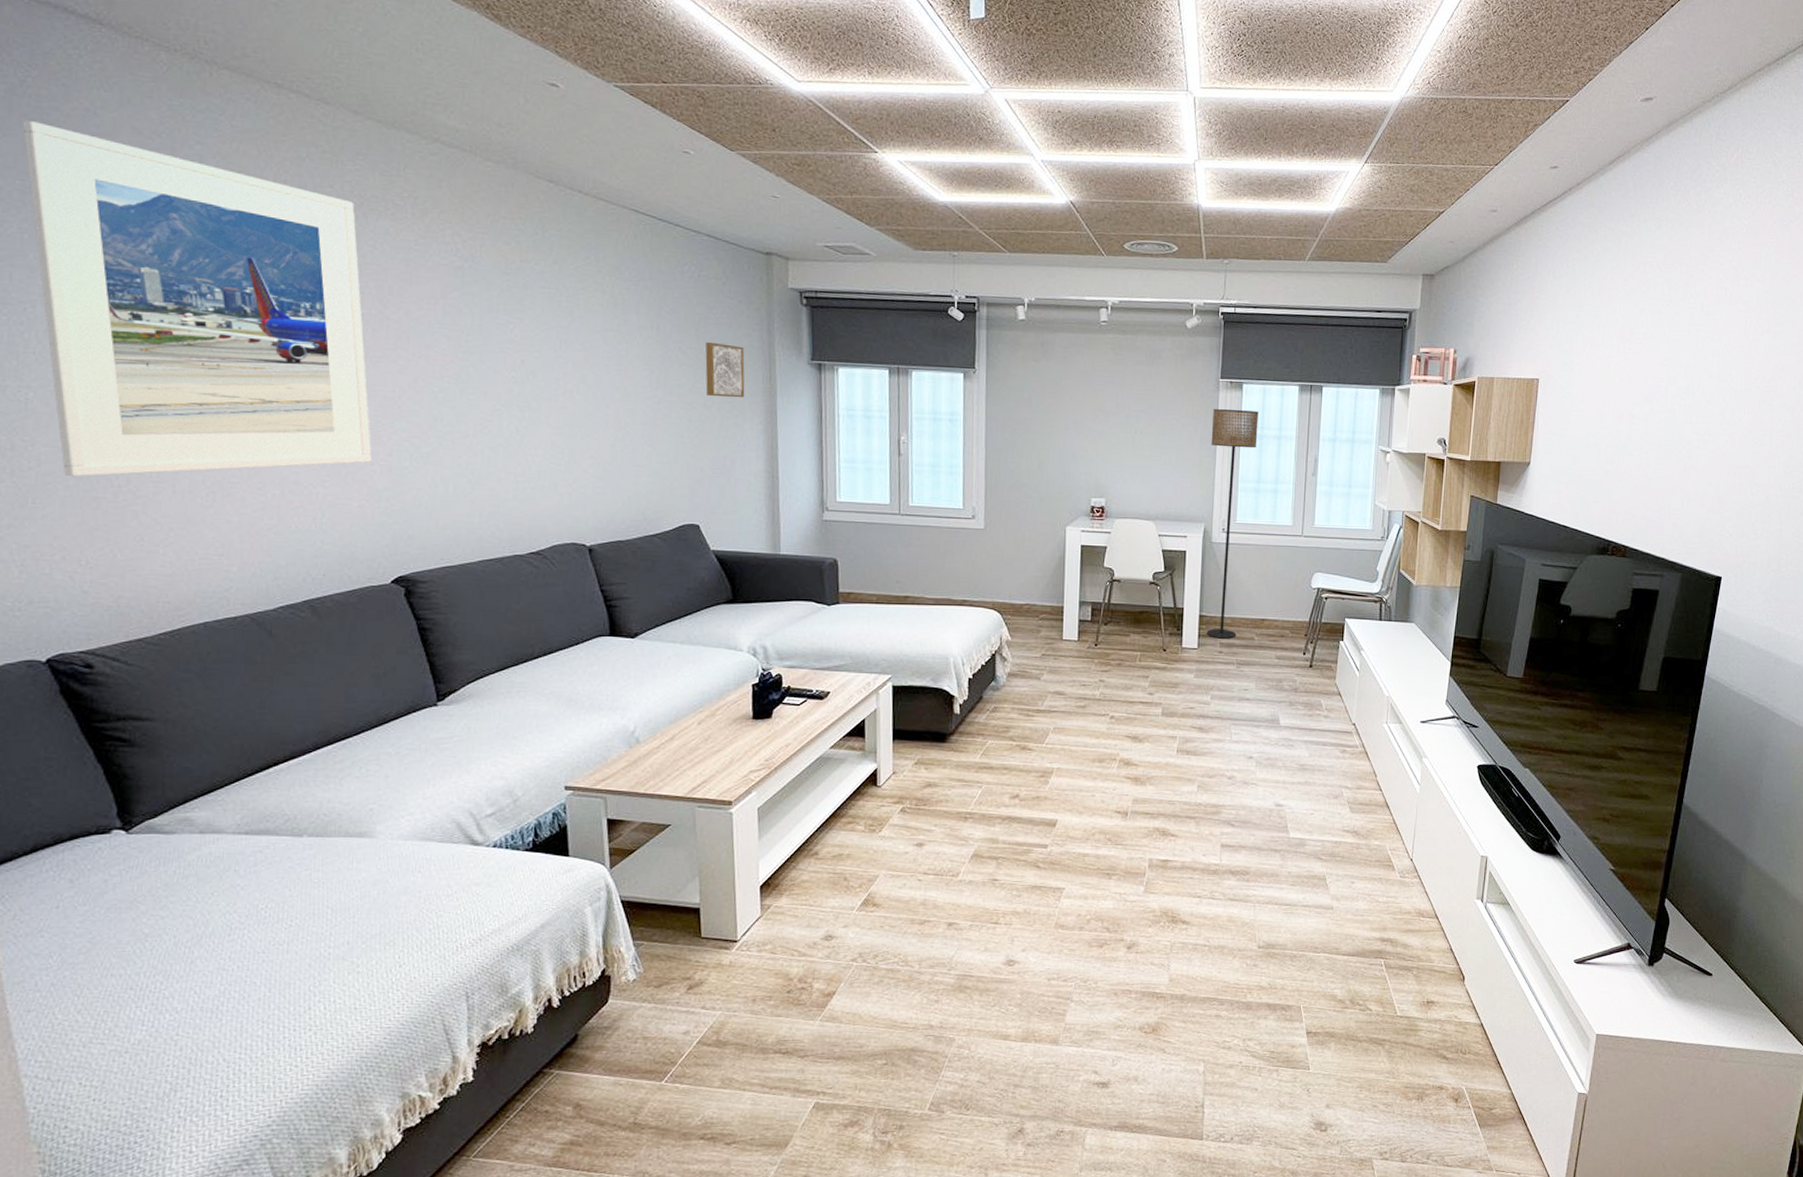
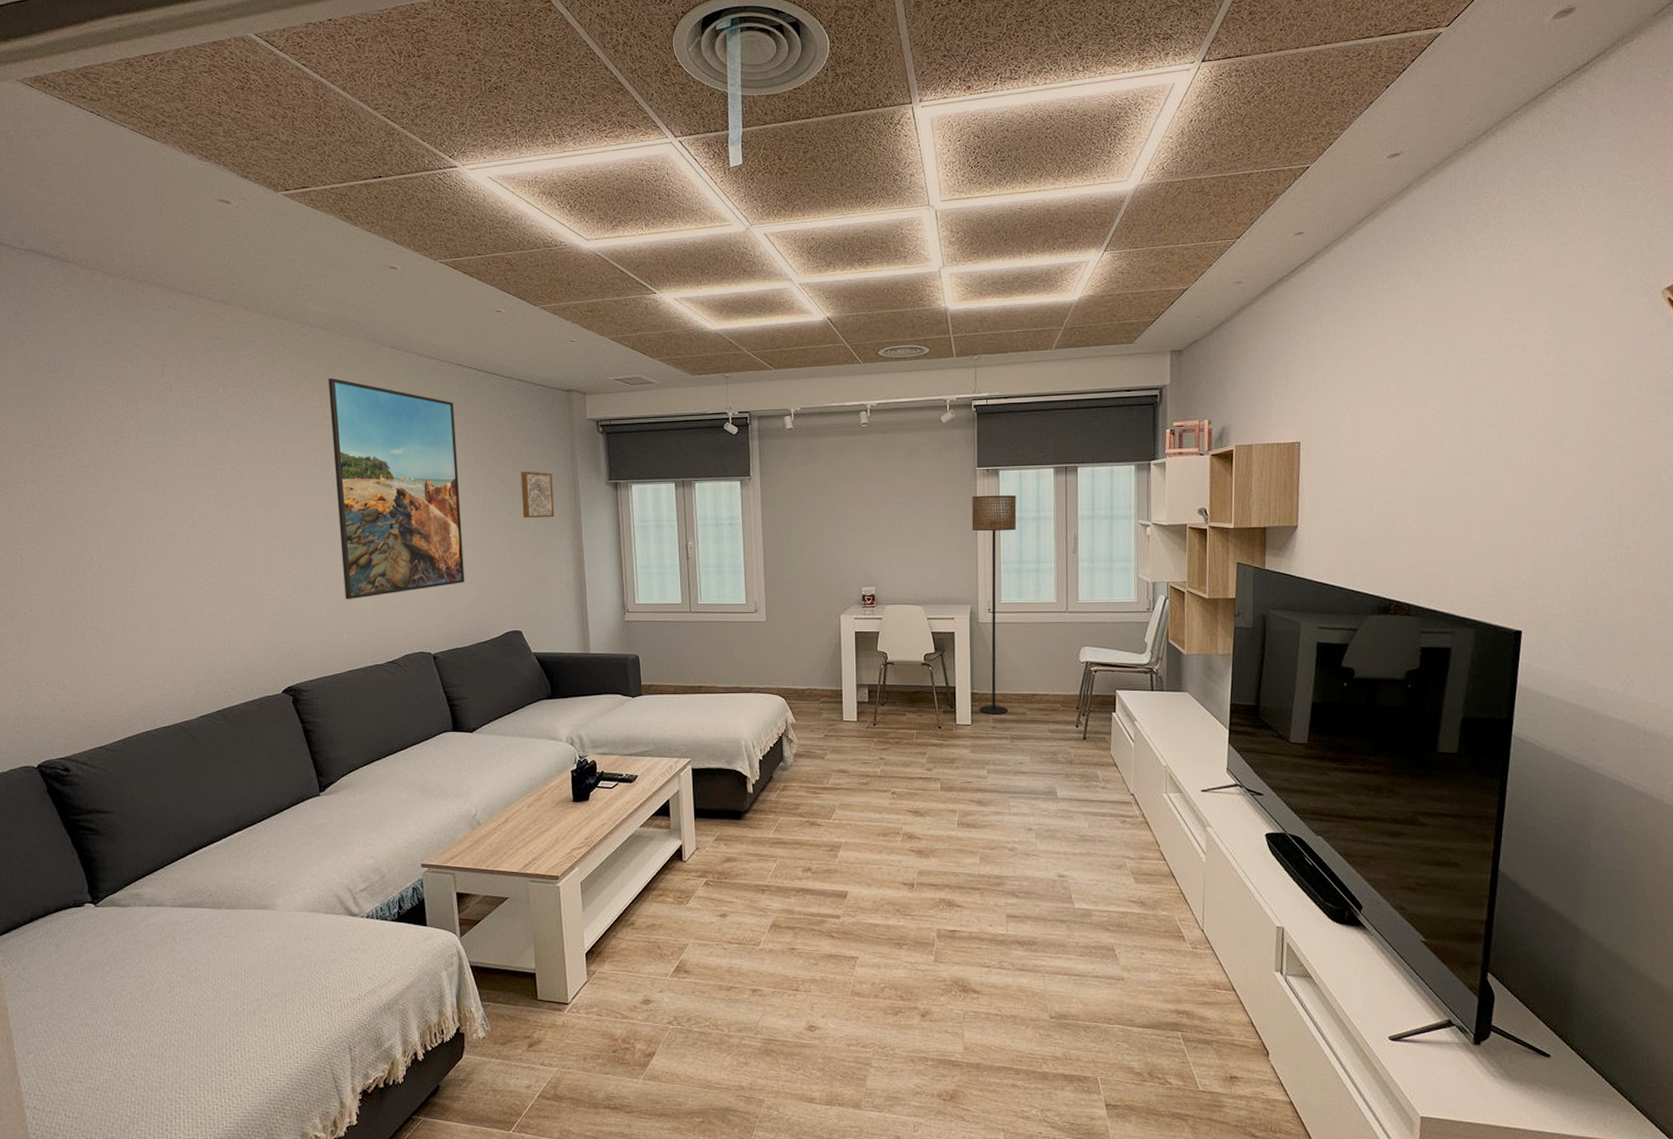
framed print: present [22,121,373,477] -> none [16,342,266,618]
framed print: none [463,209,632,478] -> present [328,377,465,600]

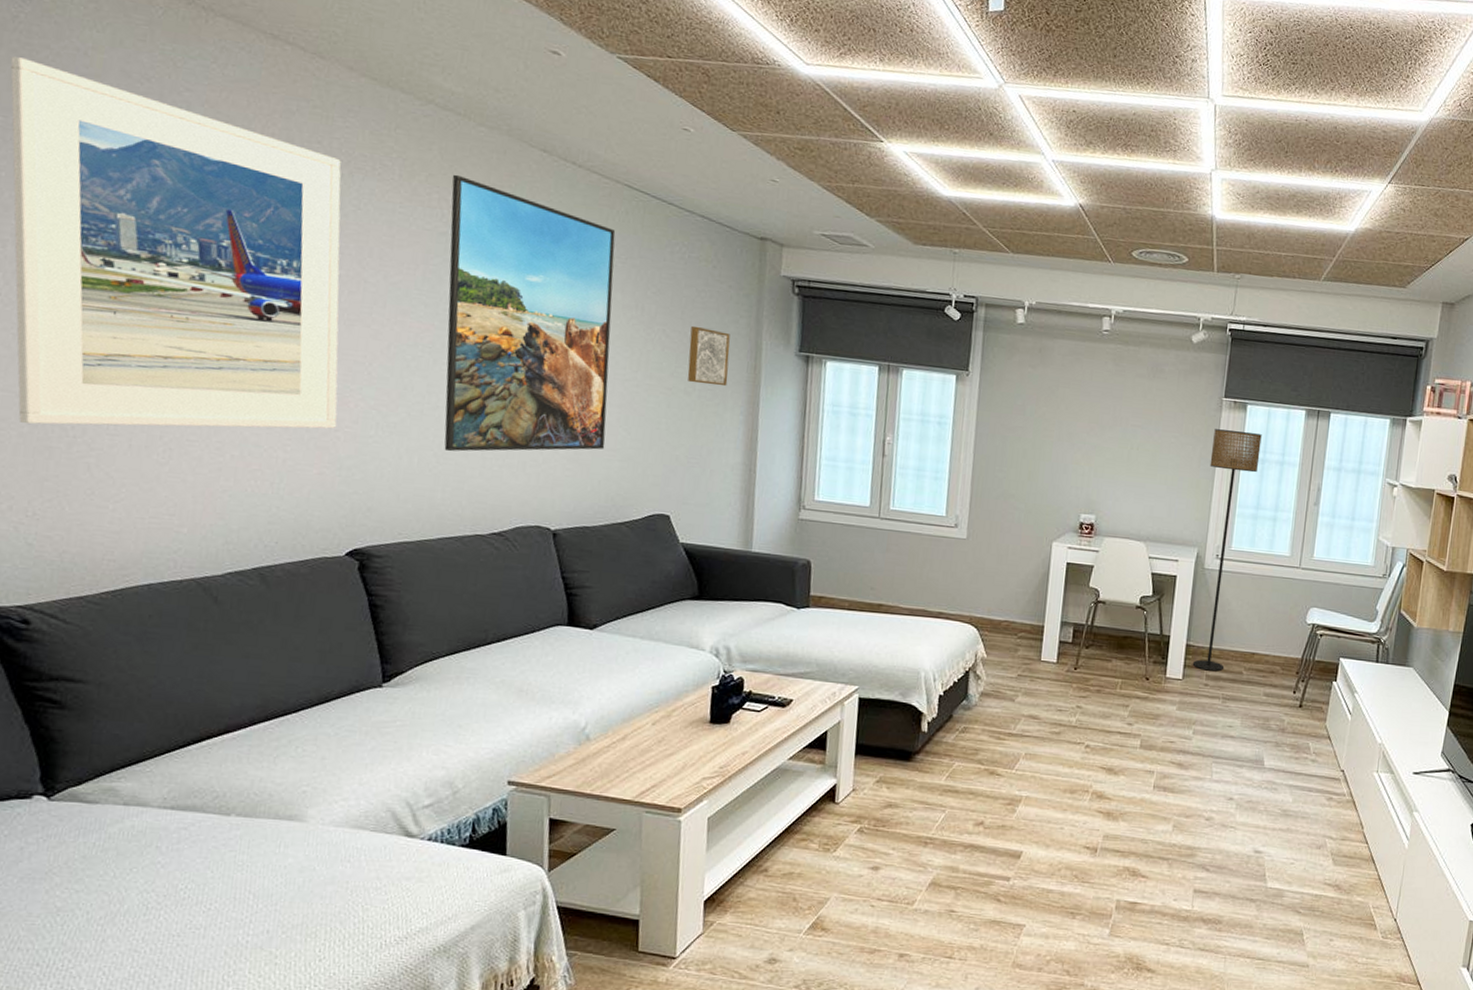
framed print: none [16,342,266,618] -> present [10,56,341,429]

